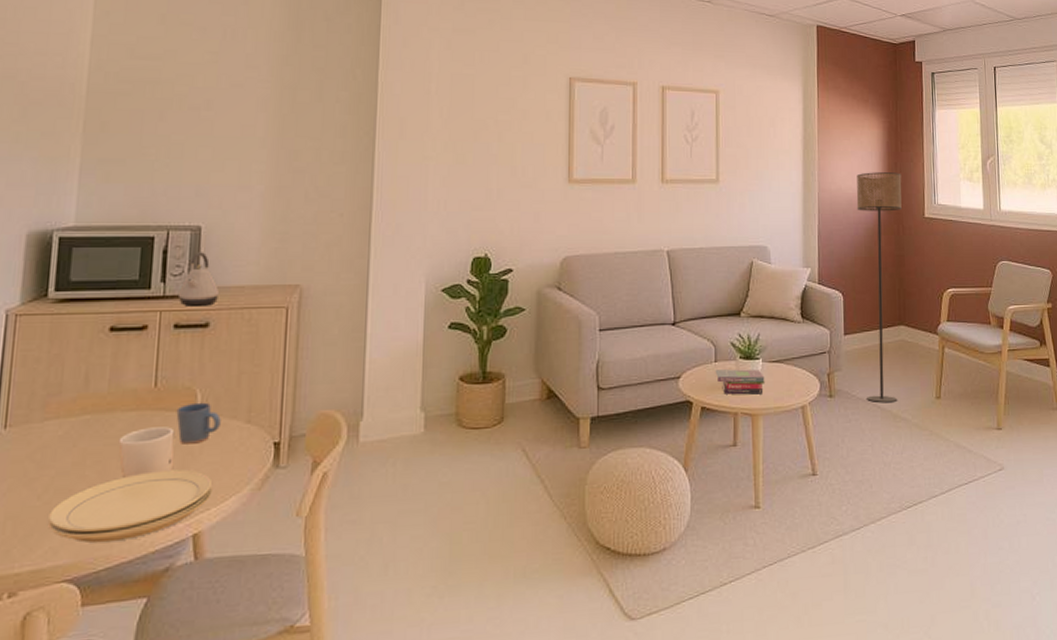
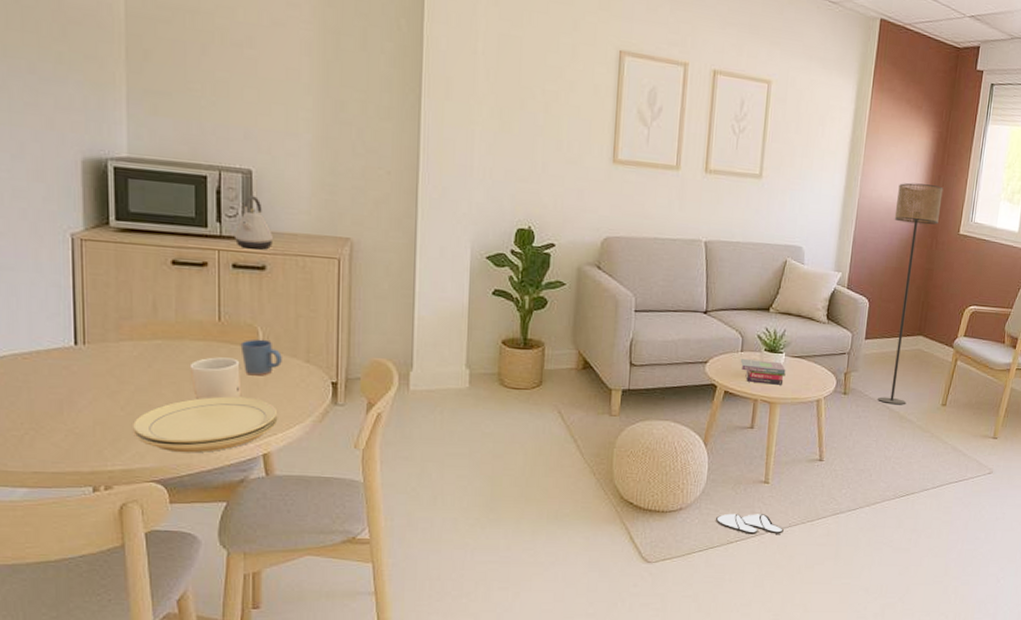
slippers: none [704,545,782,572] -> present [715,513,784,535]

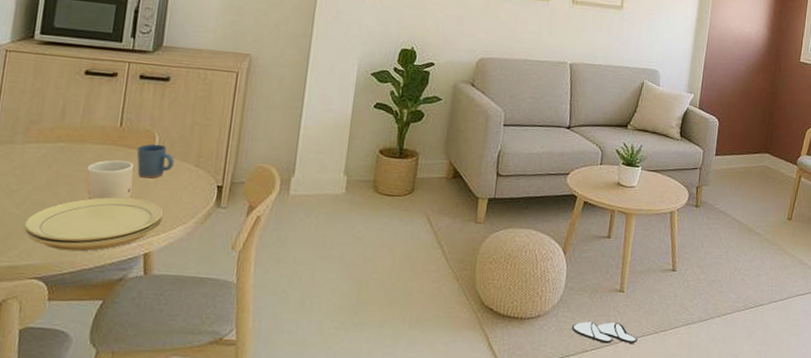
kettle: present [233,196,274,250] -> none [144,15,181,63]
books: present [740,359,786,385] -> none [599,171,642,197]
floor lamp: present [878,182,944,405] -> none [727,16,785,219]

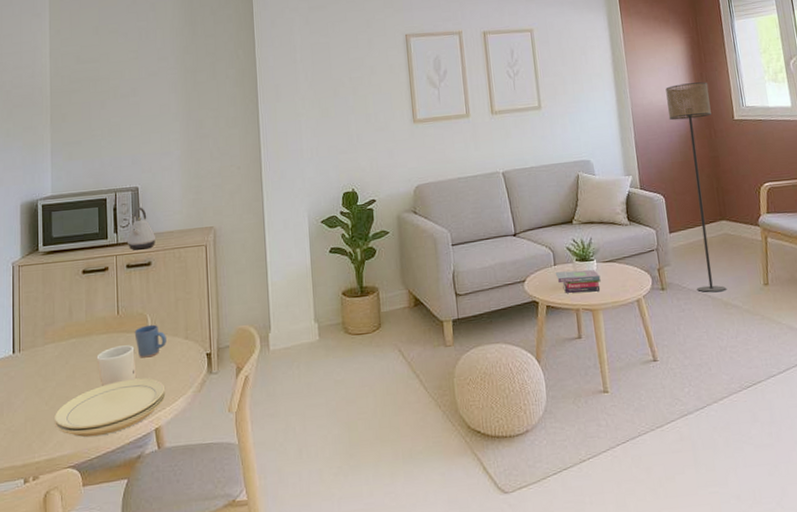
kettle: none [144,15,181,63] -> present [126,207,156,250]
slippers: present [571,321,637,344] -> none [562,425,634,450]
books: none [599,171,642,197] -> present [555,270,601,293]
floor lamp: none [727,16,785,219] -> present [665,82,726,293]

